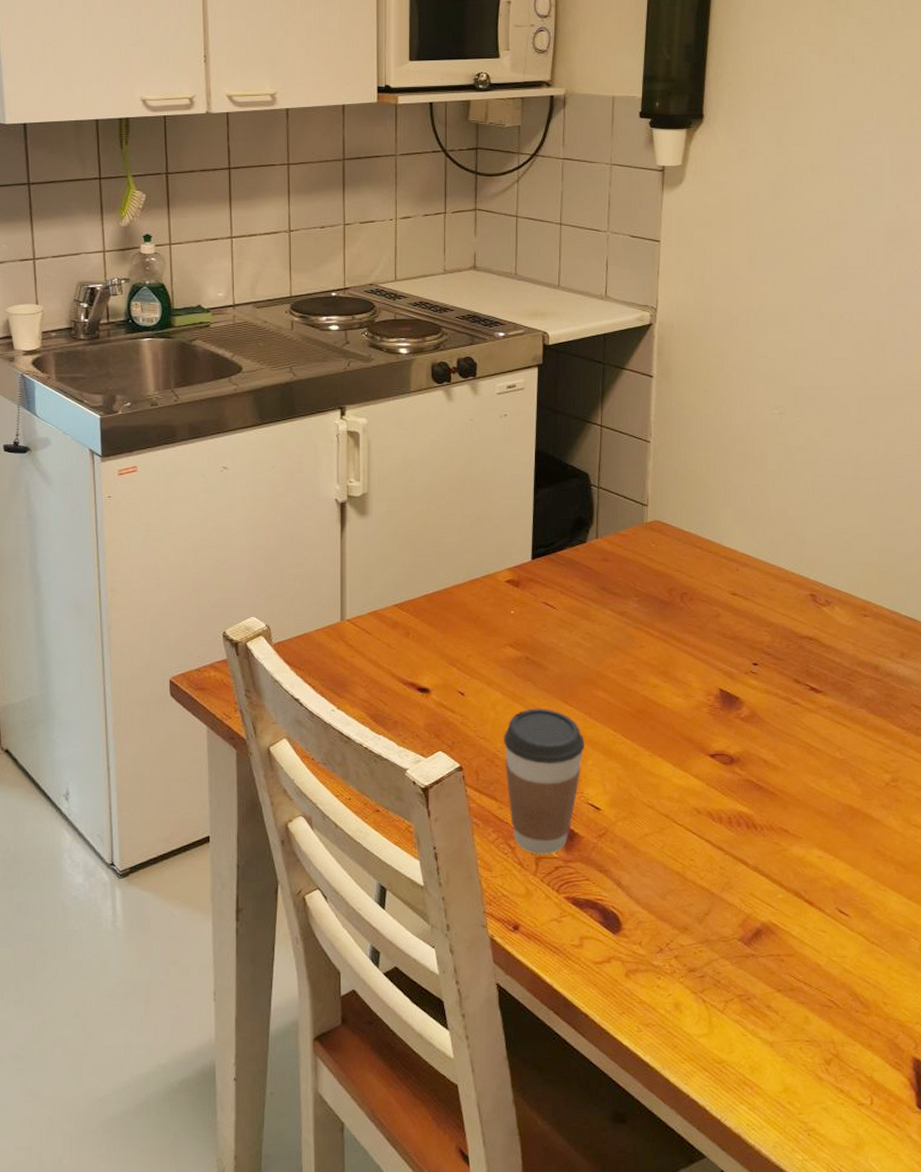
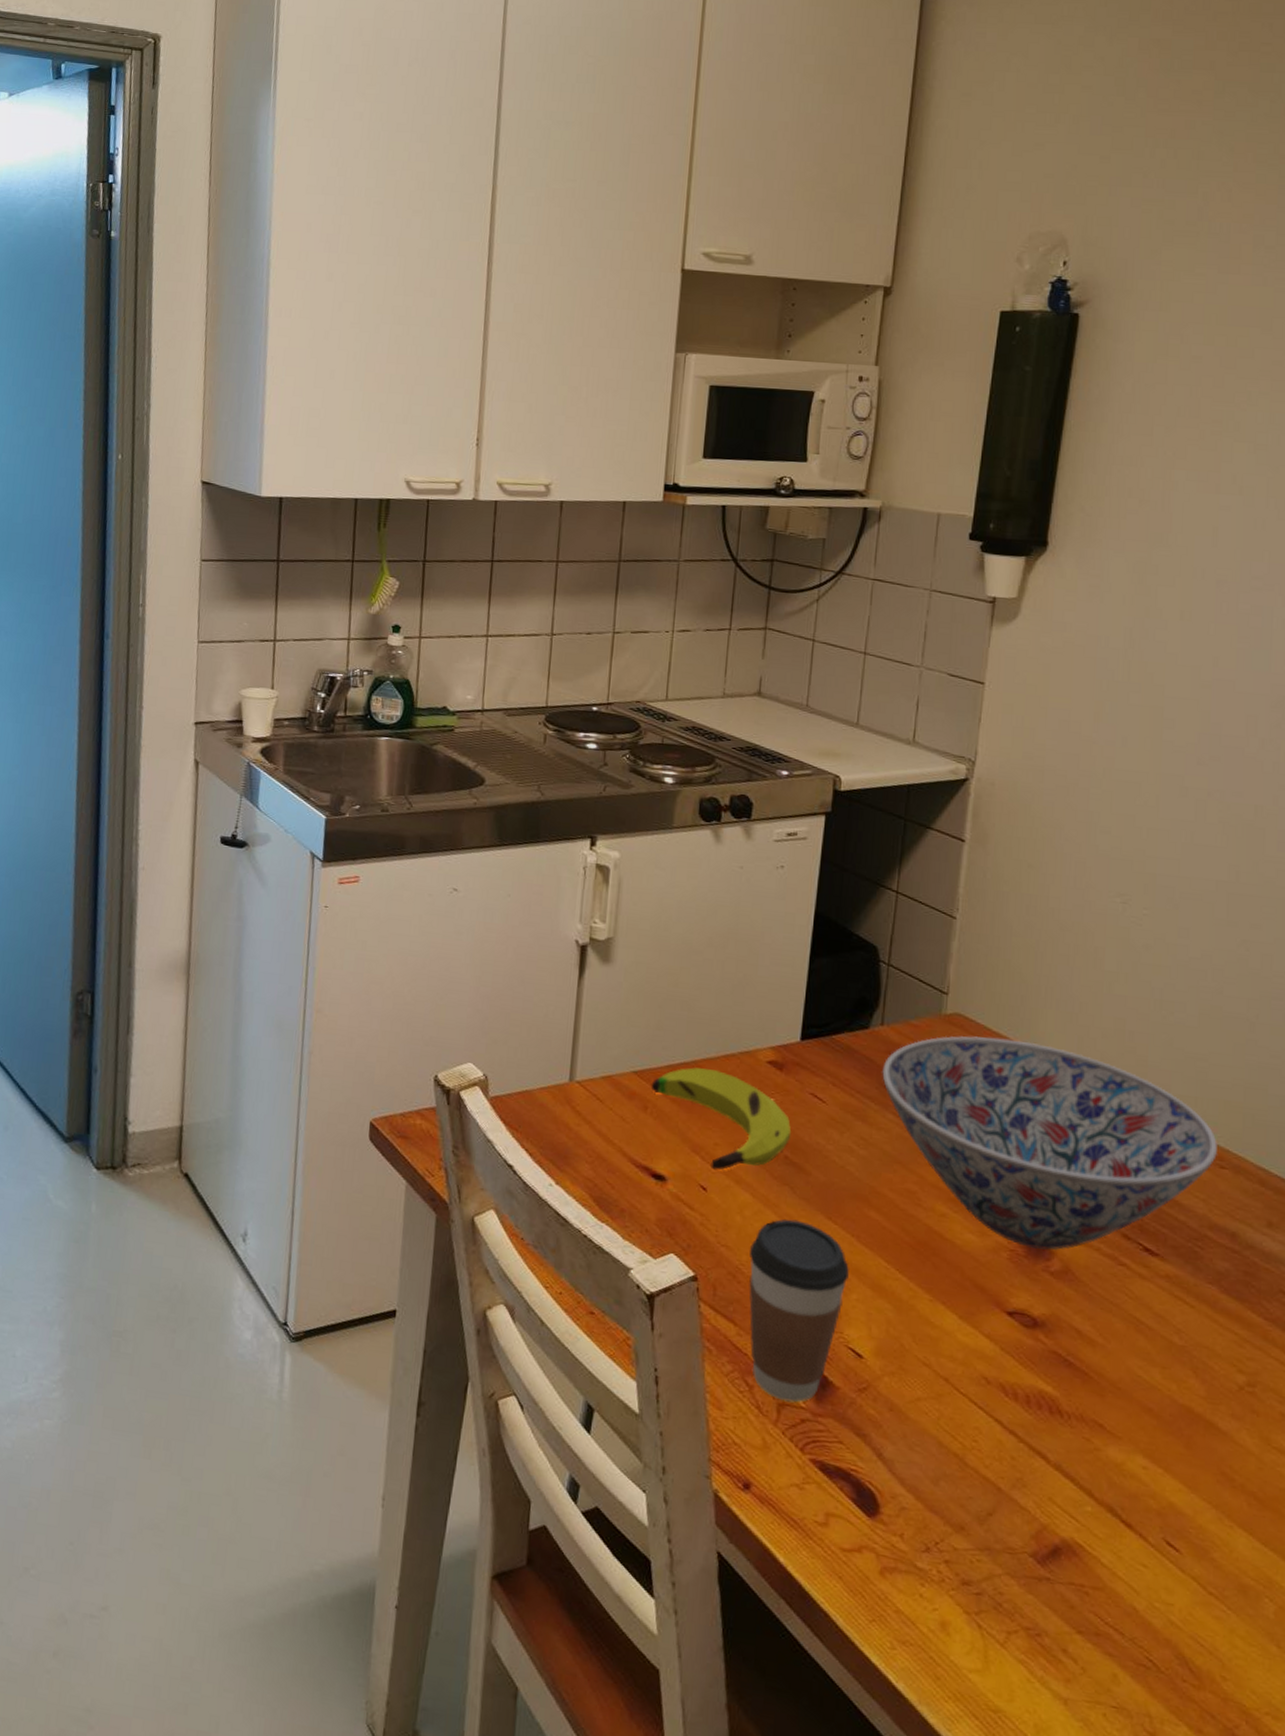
banana: none [410,594,530,677] -> present [651,1067,792,1170]
bowl: none [599,536,861,701] -> present [882,1036,1217,1250]

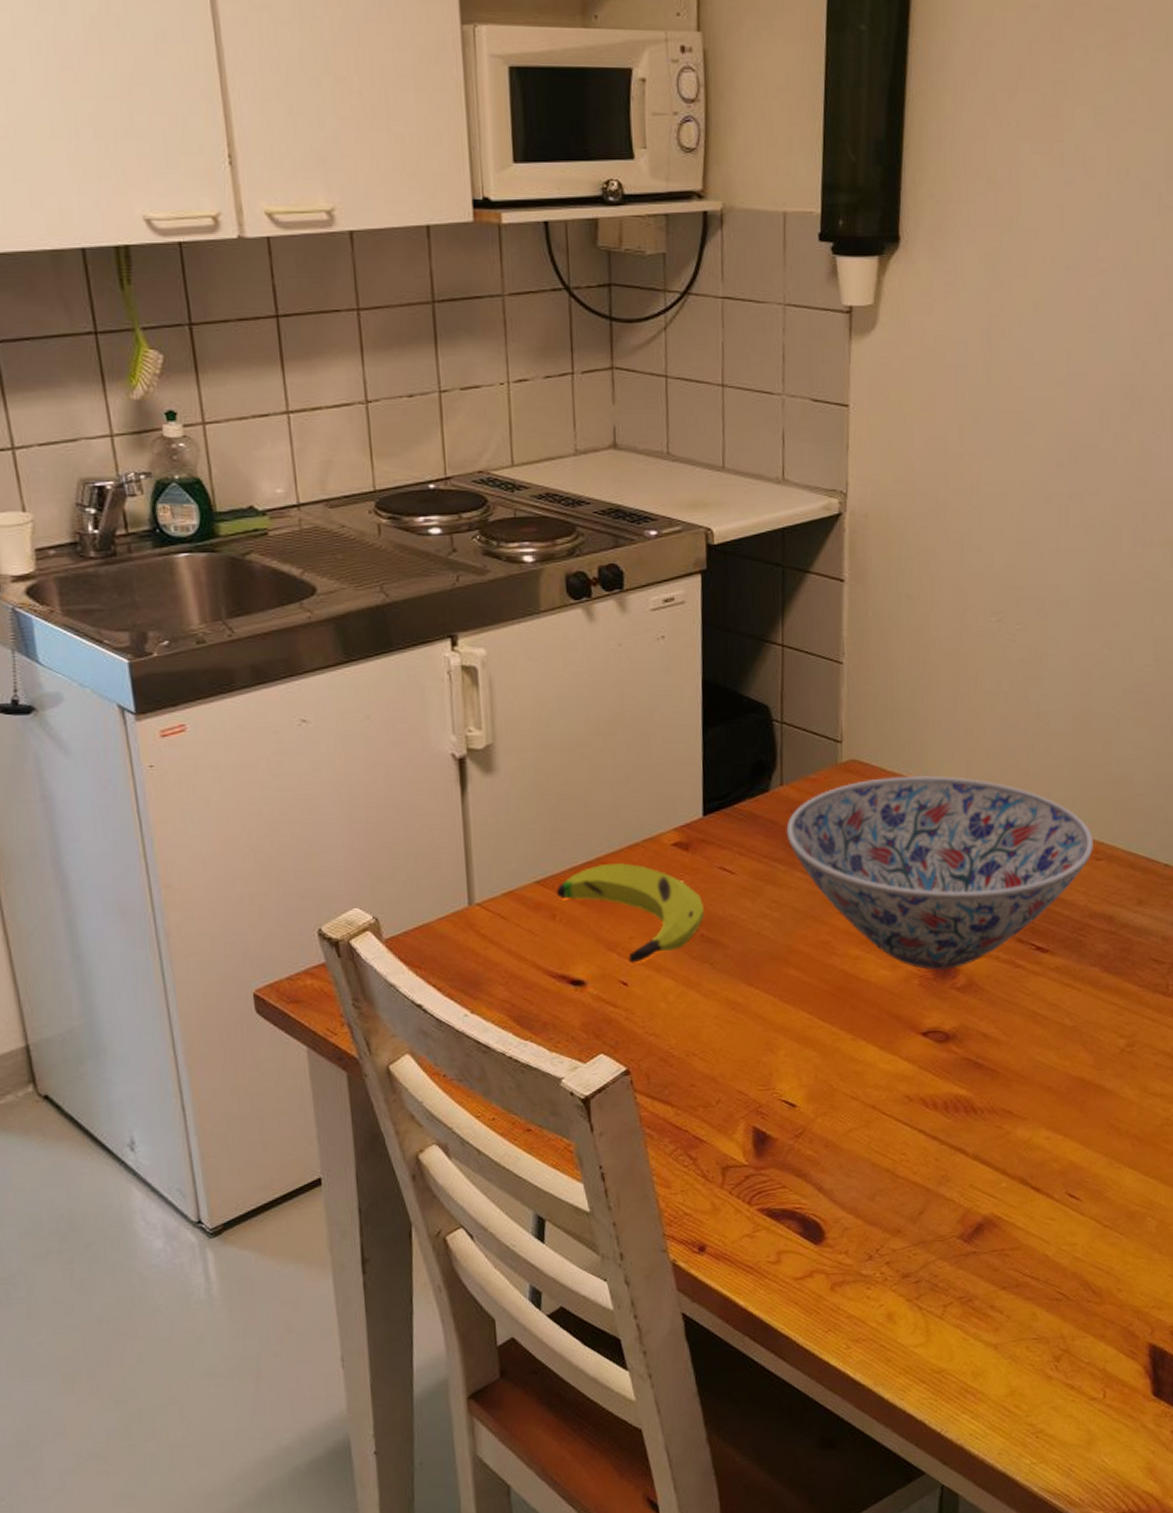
coffee cup: present [749,1219,849,1403] -> none [678,993,775,1164]

